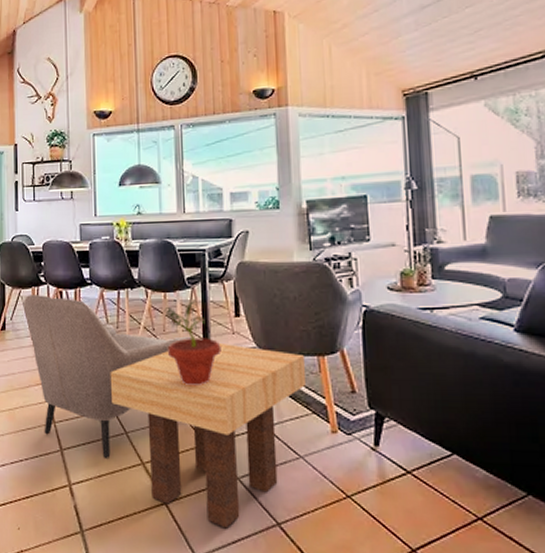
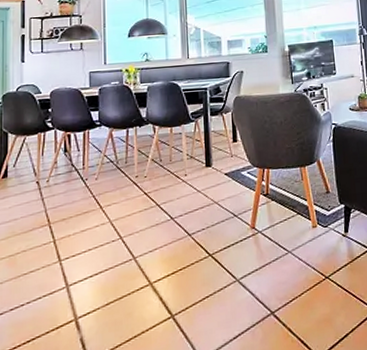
armchair: present [23,295,191,460] -> none [28,139,195,287]
side table: present [110,342,305,529] -> none [118,165,291,328]
potted plant: present [163,298,221,387] -> none [169,130,222,207]

